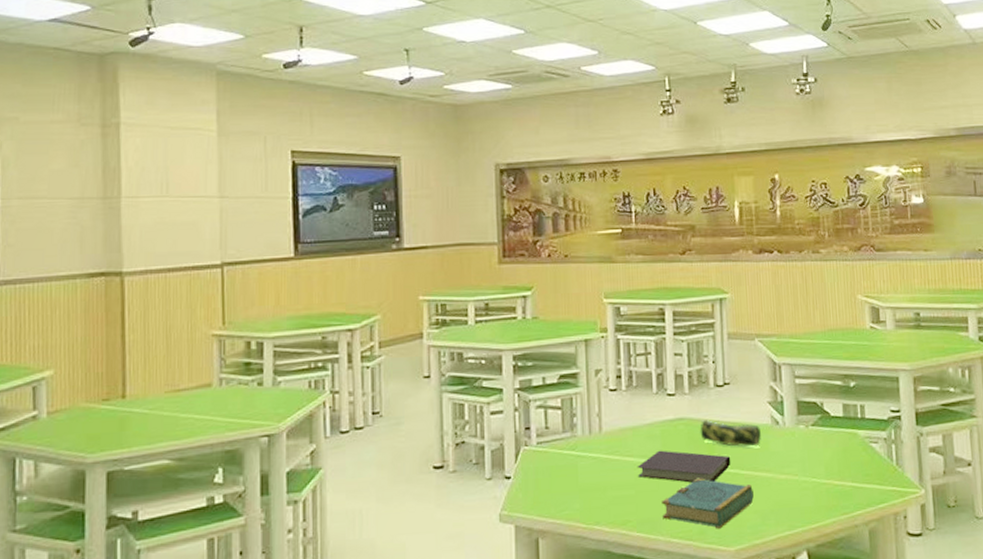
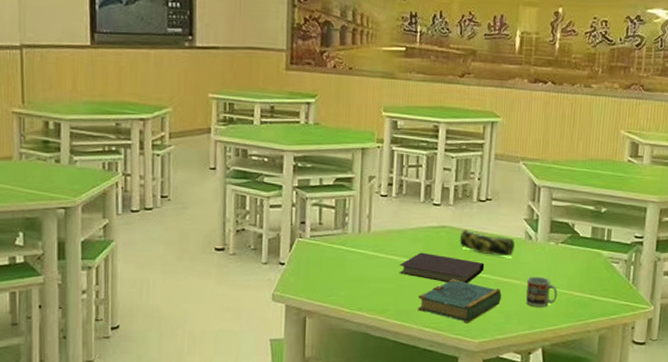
cup: none [779,466,816,503] -> present [526,276,558,308]

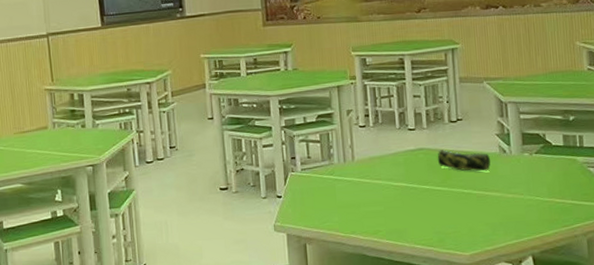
notebook: present [399,252,485,284] -> none [384,174,465,201]
book: present [418,279,501,323] -> none [406,197,485,238]
cup: present [526,276,558,308] -> none [507,187,540,217]

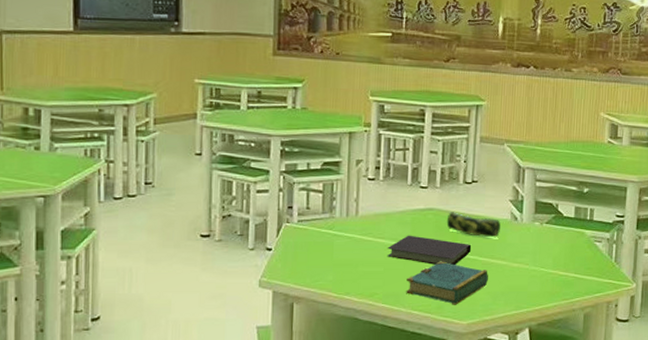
notebook: none [384,174,465,201] -> present [387,235,472,266]
book: none [406,197,485,238] -> present [406,261,488,305]

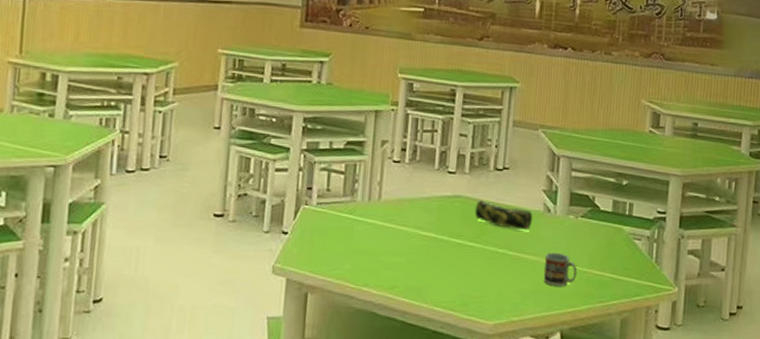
notebook: present [387,235,472,266] -> none [409,223,501,260]
book: present [406,261,488,305] -> none [429,253,518,303]
cup: none [513,256,544,288] -> present [544,252,578,287]

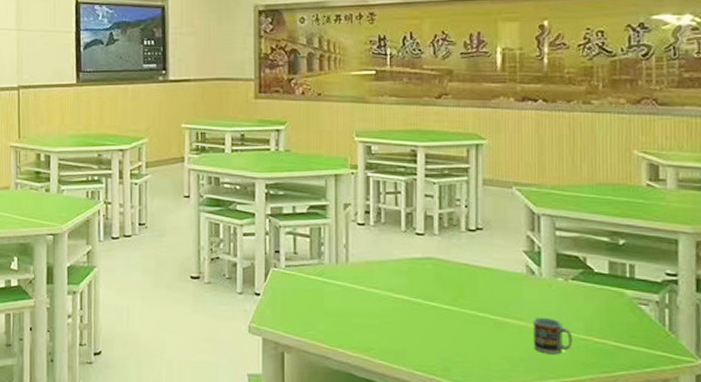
pencil case: present [474,200,532,231] -> none [448,262,514,294]

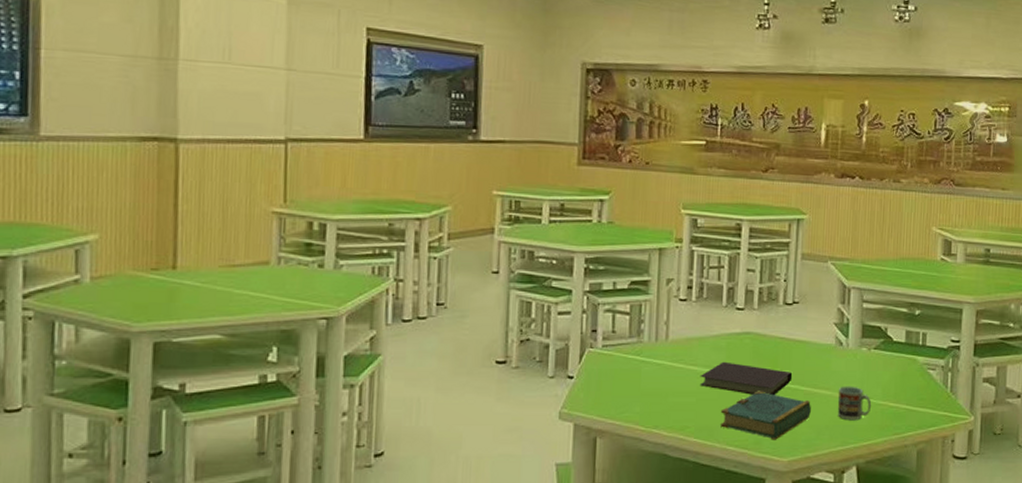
notebook: none [382,286,480,323] -> present [699,361,793,396]
book: none [406,317,503,368] -> present [720,391,811,440]

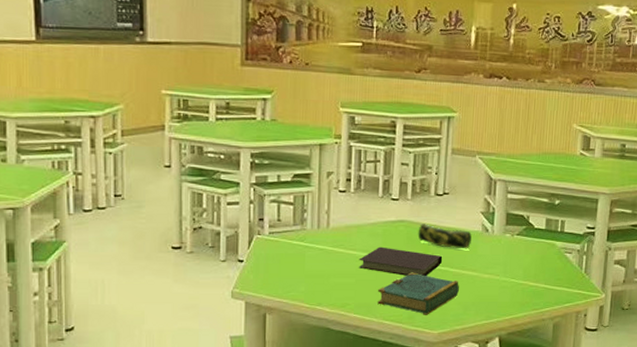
pencil case: none [765,336,824,365] -> present [417,224,472,249]
cup: present [838,386,872,421] -> none [483,268,514,298]

